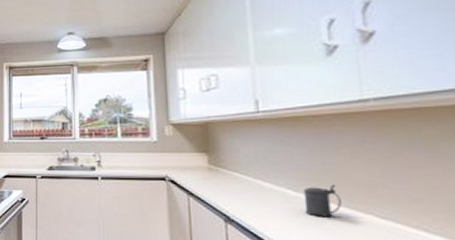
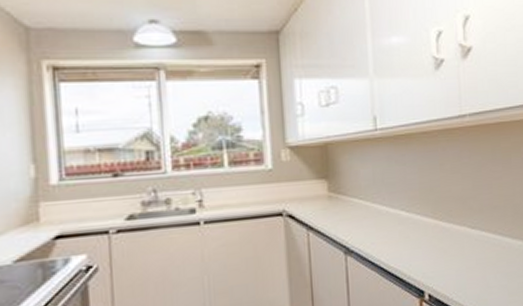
beer stein: present [303,184,341,218] -> none [414,201,443,235]

